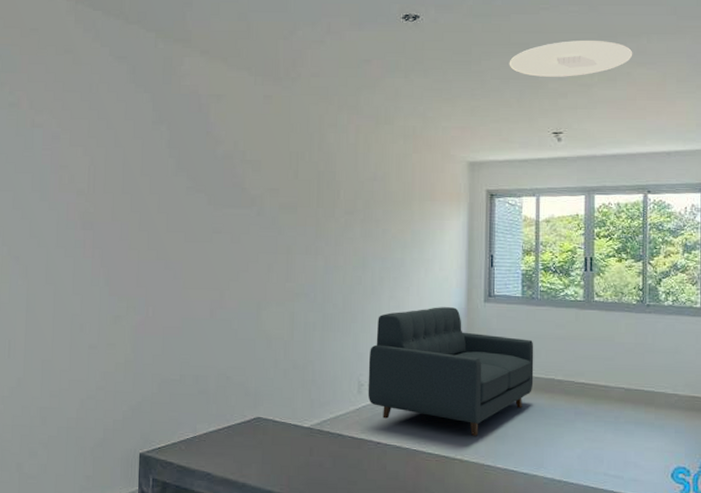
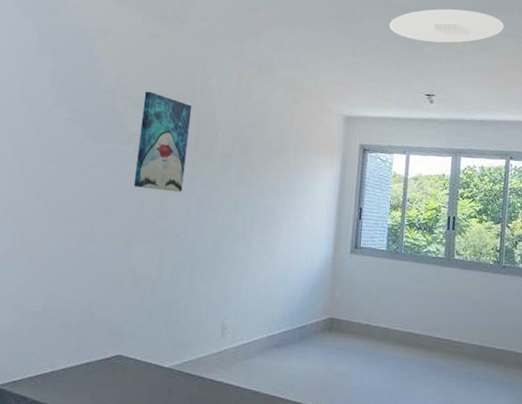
wall art: none [259,153,311,253] -> present [133,91,192,193]
sofa: present [368,307,534,436] -> none [230,255,395,385]

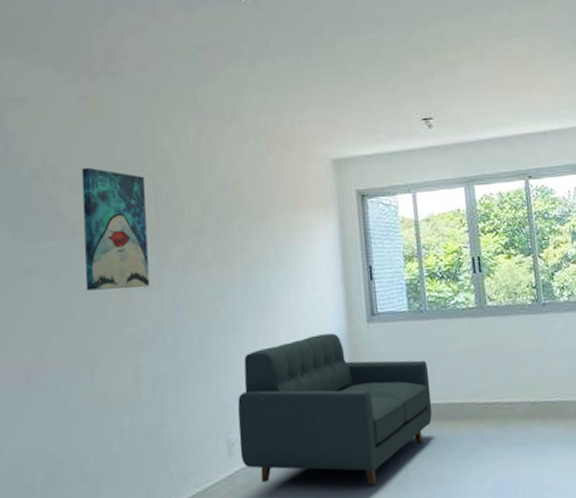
sofa: none [230,255,395,385] -> present [237,333,433,486]
ceiling light: present [389,9,504,43] -> none [366,13,497,57]

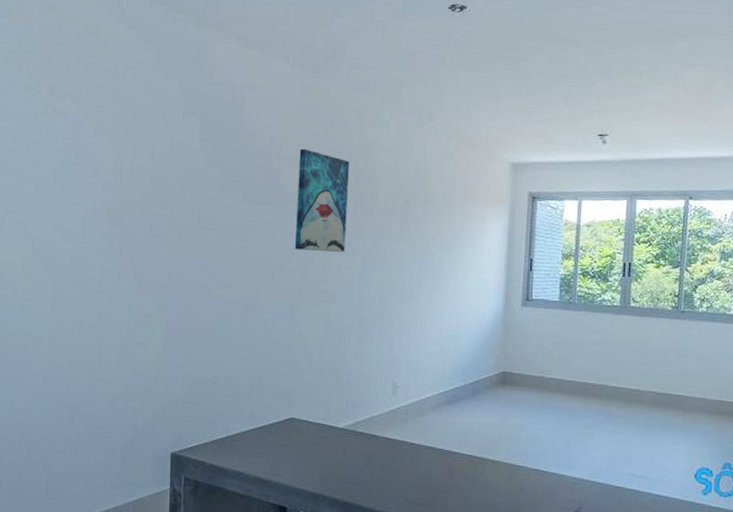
sofa: present [237,333,433,486] -> none [402,310,569,437]

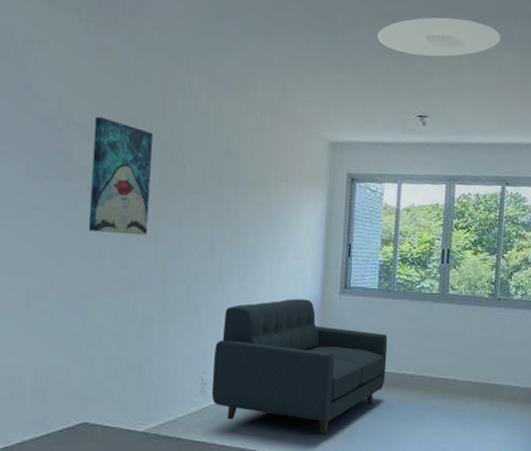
sofa: none [402,310,569,437] -> present [211,299,388,435]
ceiling light: none [557,38,684,77] -> present [377,17,501,57]

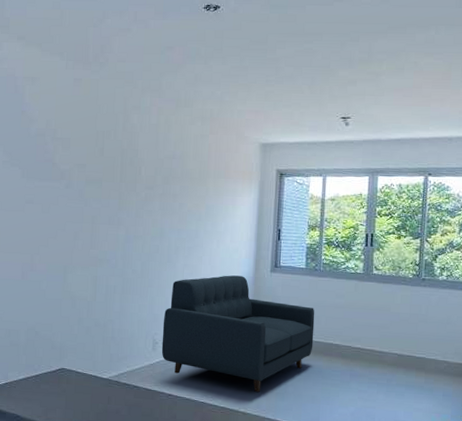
wall art: present [88,116,154,236] -> none [66,132,116,223]
ceiling light: present [377,17,501,57] -> none [302,30,421,66]

